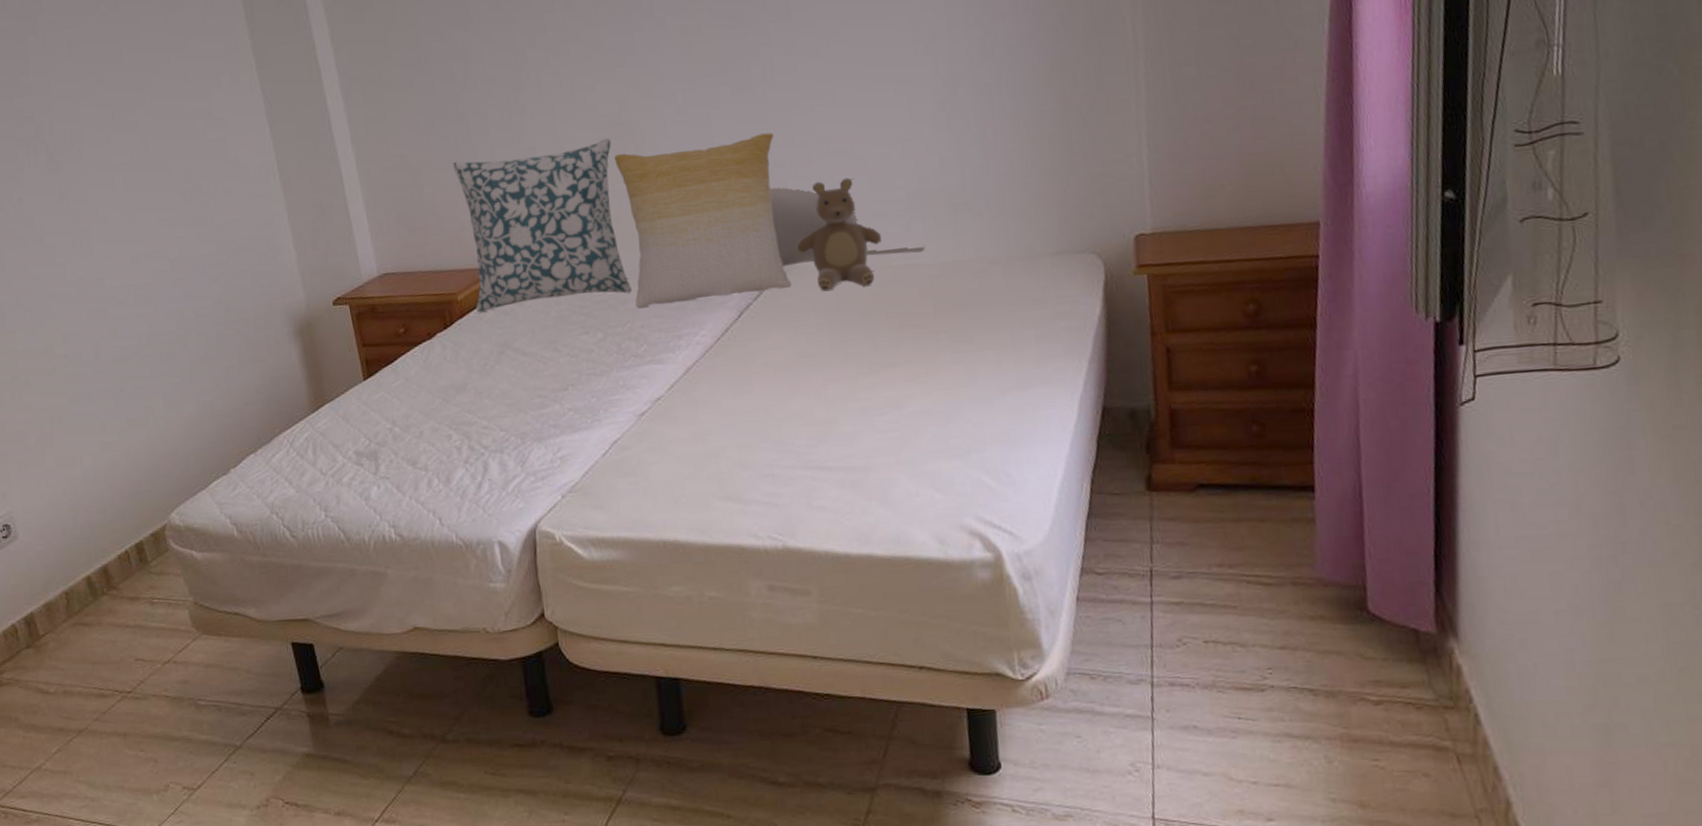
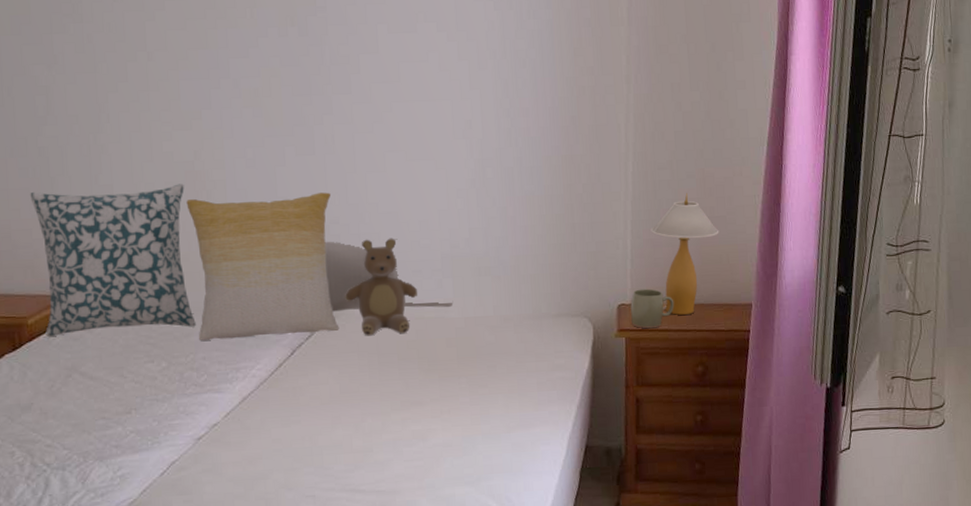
mug: none [1151,213,1212,262] -> present [630,288,675,329]
table lamp: none [1173,92,1268,243] -> present [651,193,719,316]

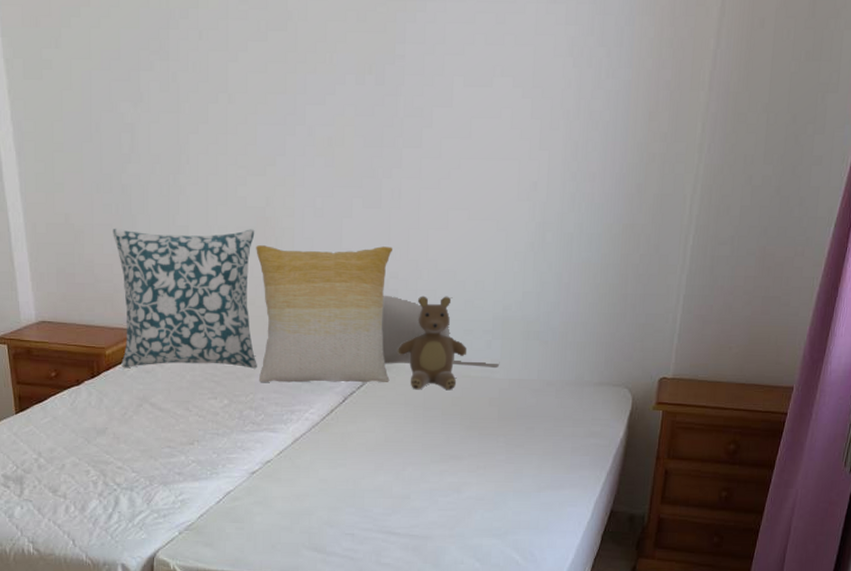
mug: present [630,288,675,329] -> none [671,364,716,404]
table lamp: present [651,193,719,316] -> none [702,271,772,394]

